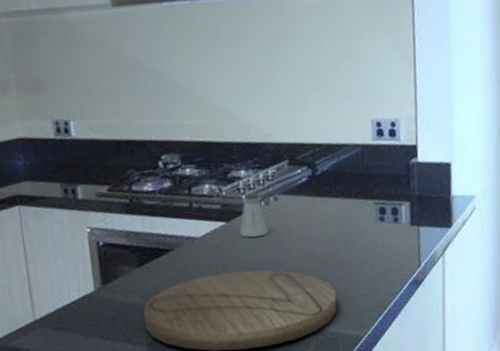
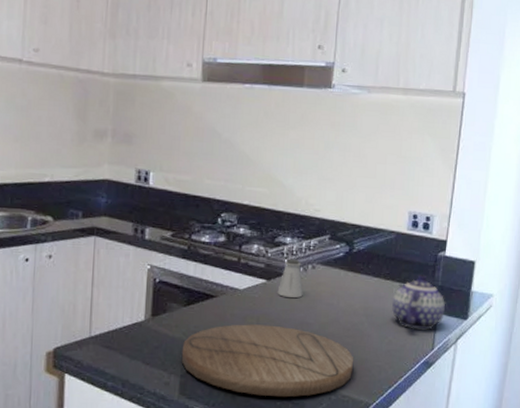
teapot: none [367,187,426,248] -> present [392,275,445,330]

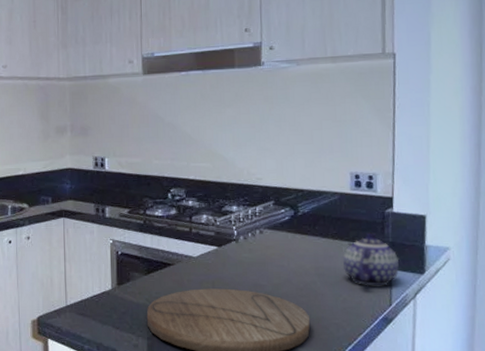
saltshaker: present [277,258,303,298] -> none [229,225,254,263]

